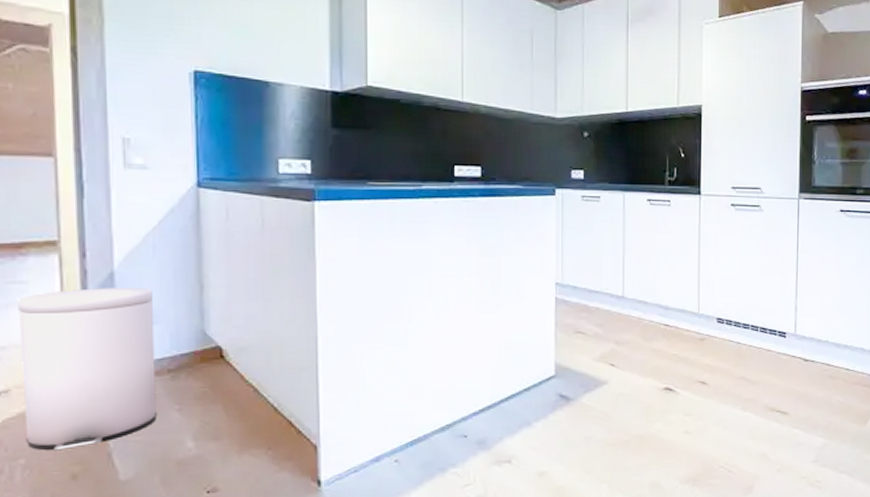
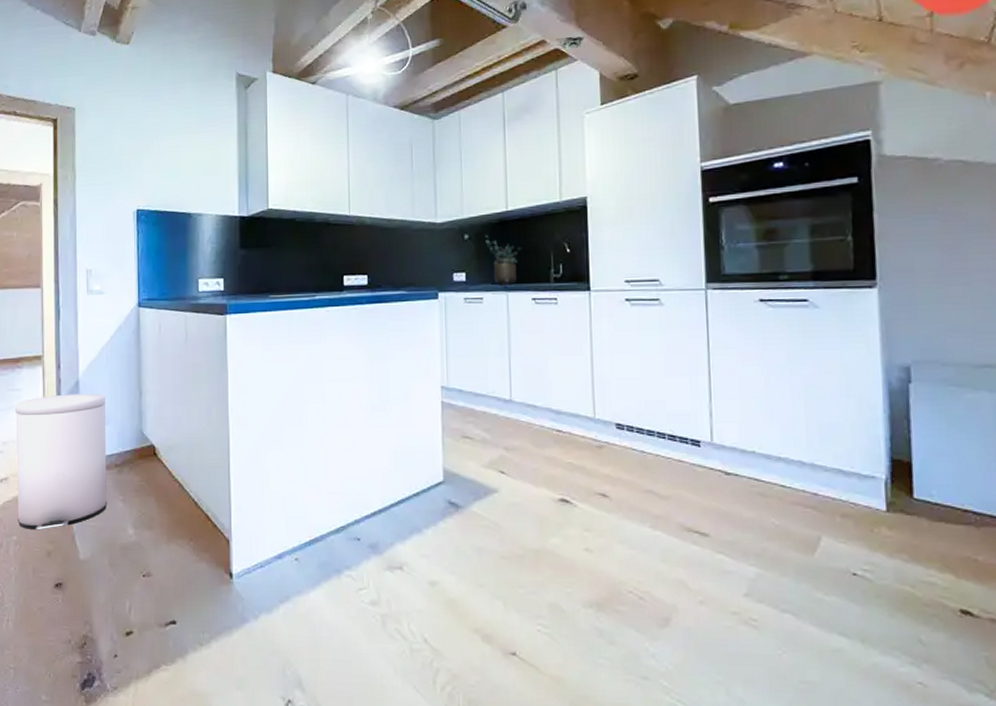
potted plant: none [603,134,640,187] -> present [484,235,522,287]

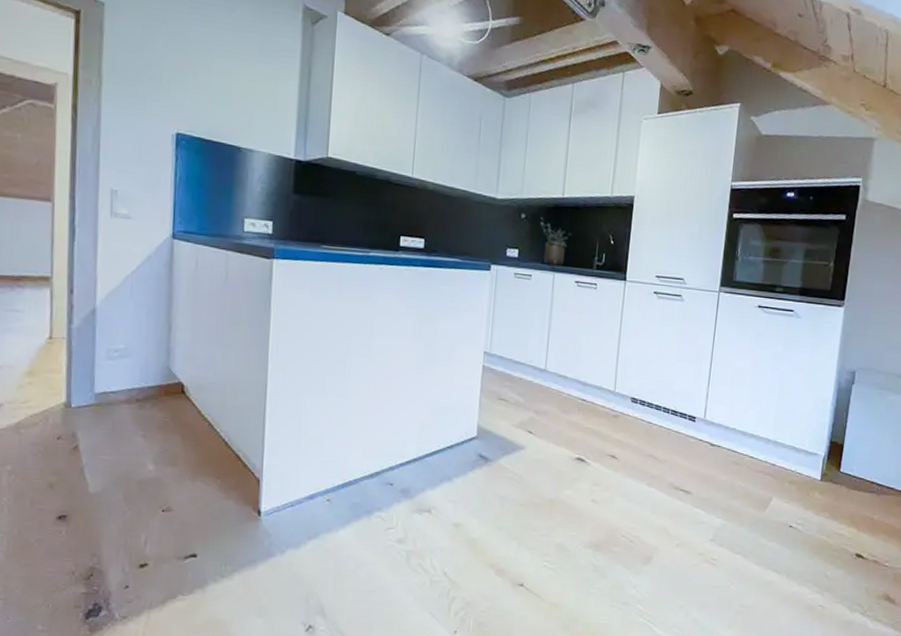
pedal bin: present [15,393,108,532] -> none [13,321,127,463]

